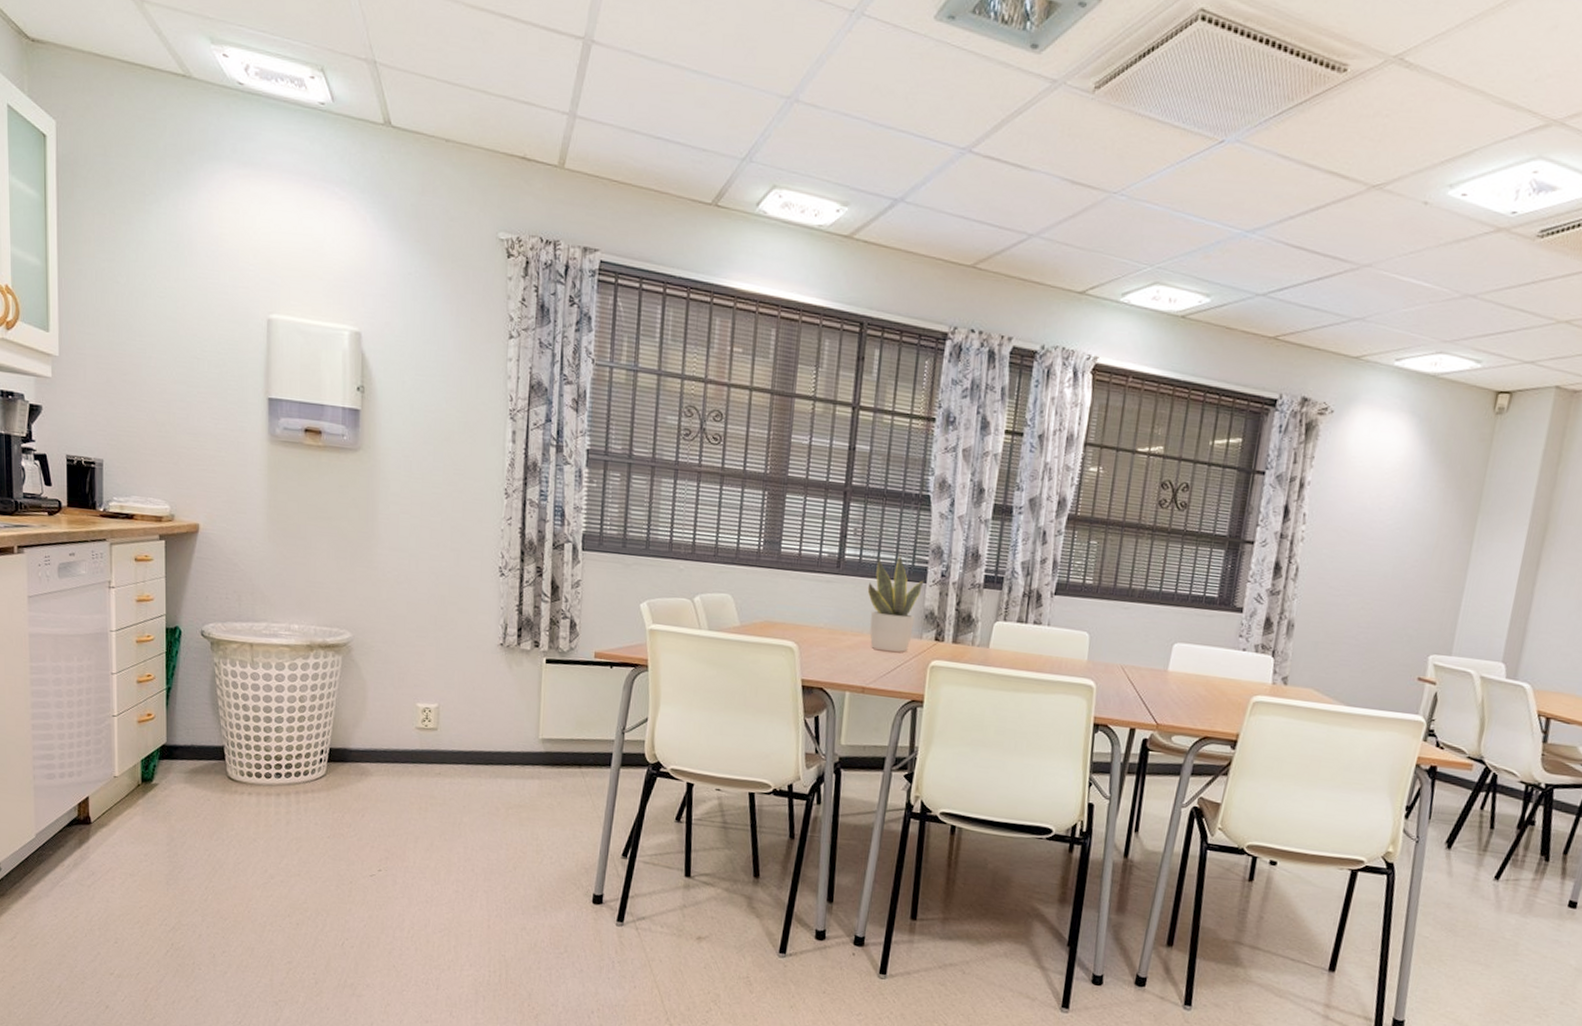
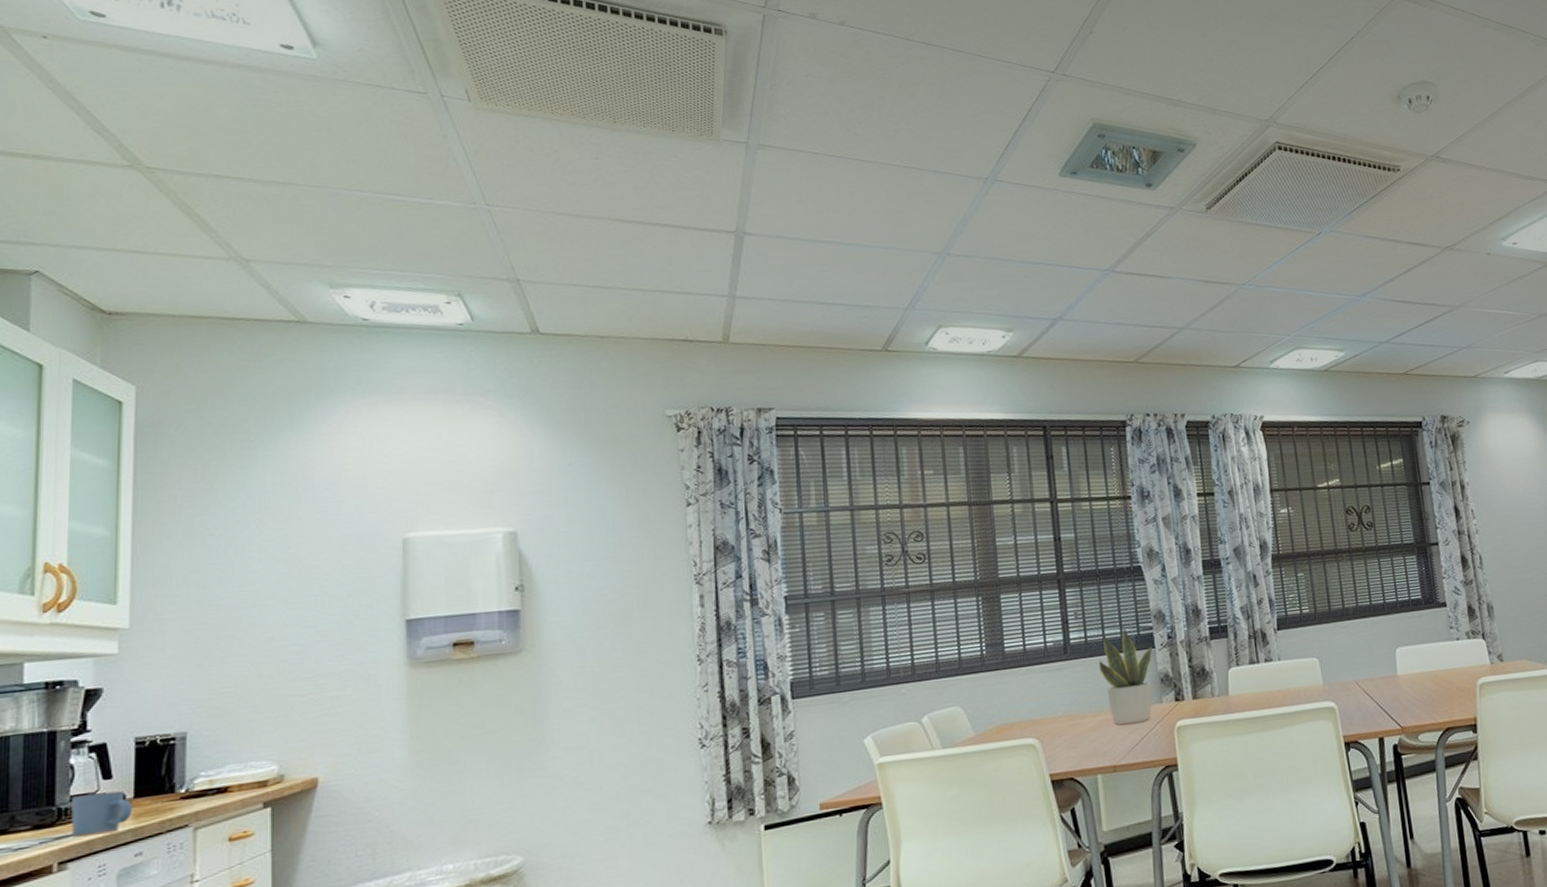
mug: none [24,494,66,532] -> present [71,790,132,838]

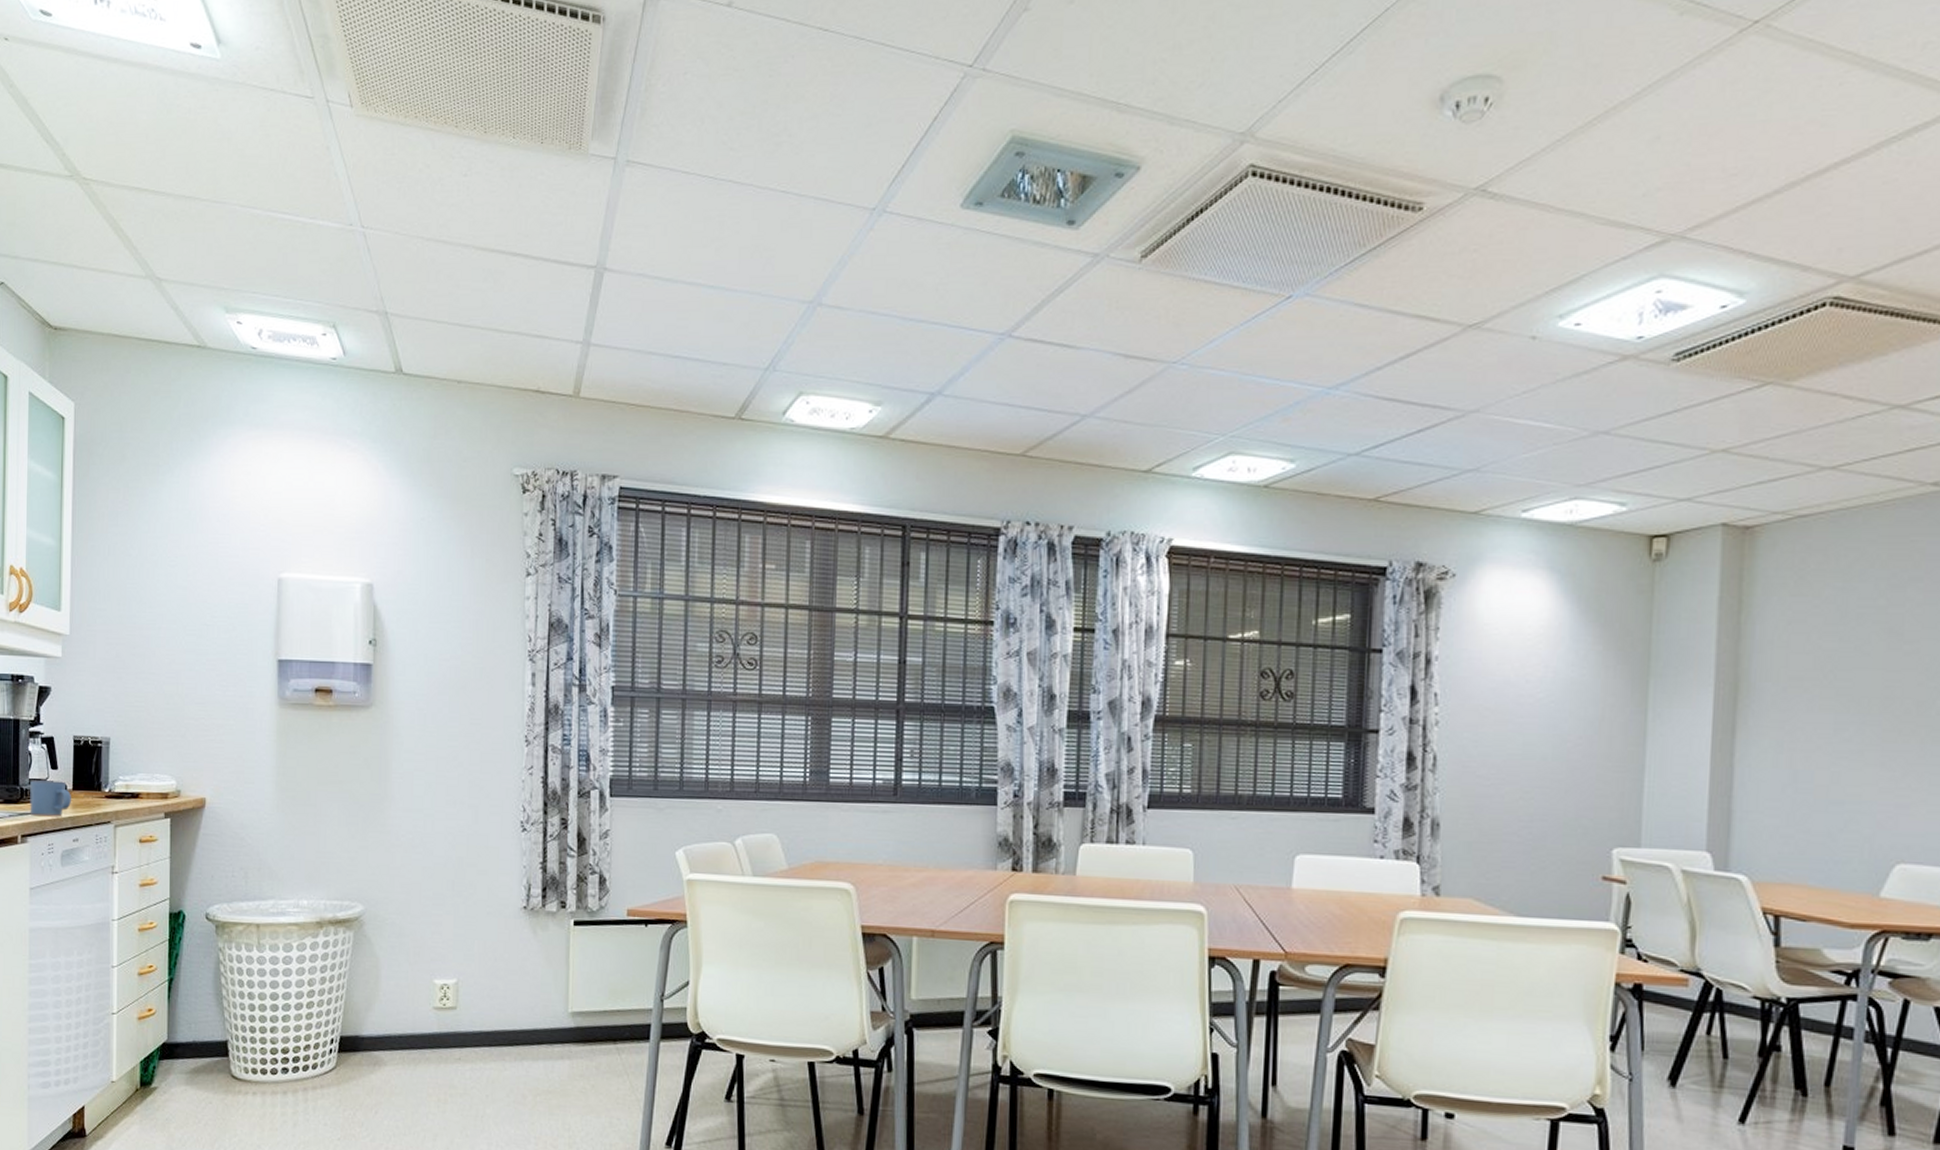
potted plant: present [1098,625,1153,726] -> none [930,773,994,889]

